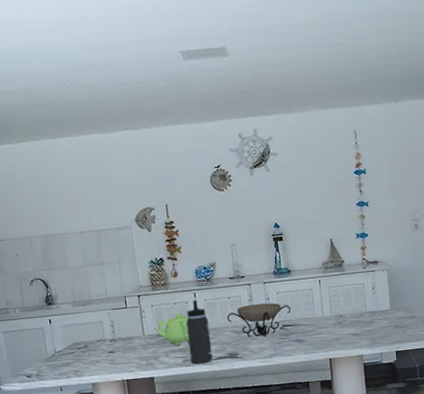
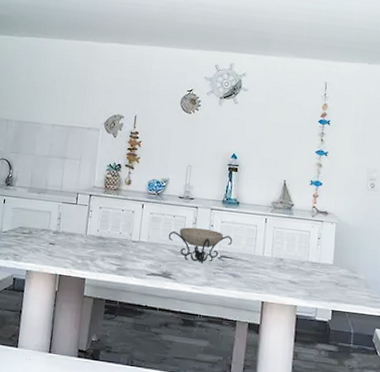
teapot: present [156,313,190,346] -> none [99,220,132,252]
thermos bottle: present [186,300,213,365] -> none [124,211,151,277]

